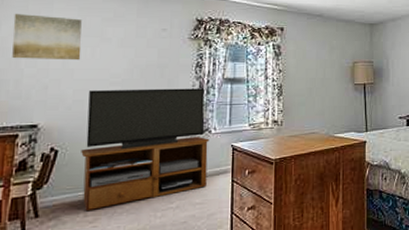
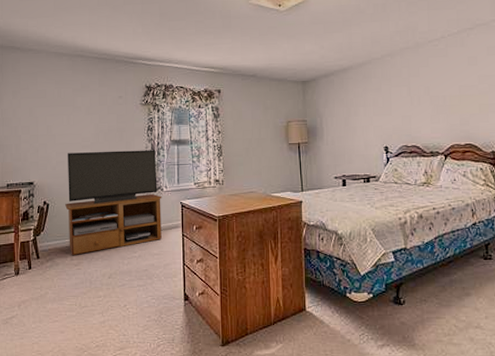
wall art: present [12,14,82,61] -> none [11,89,60,127]

